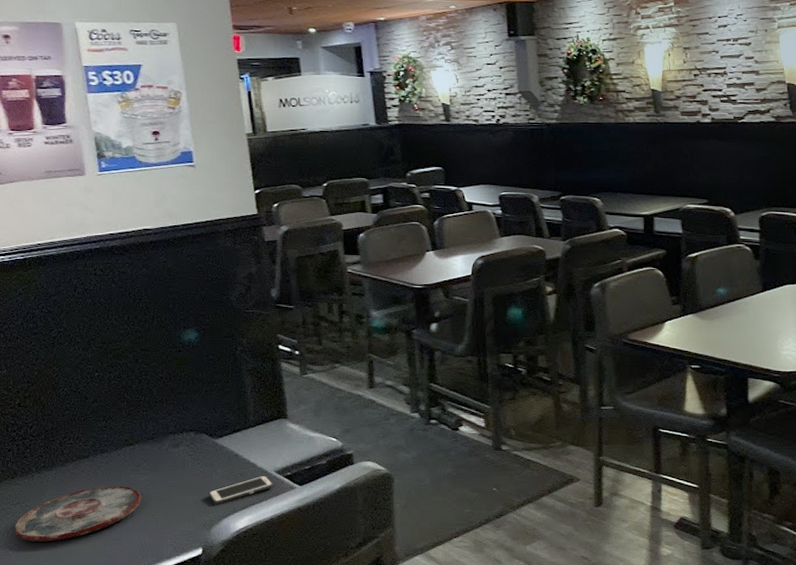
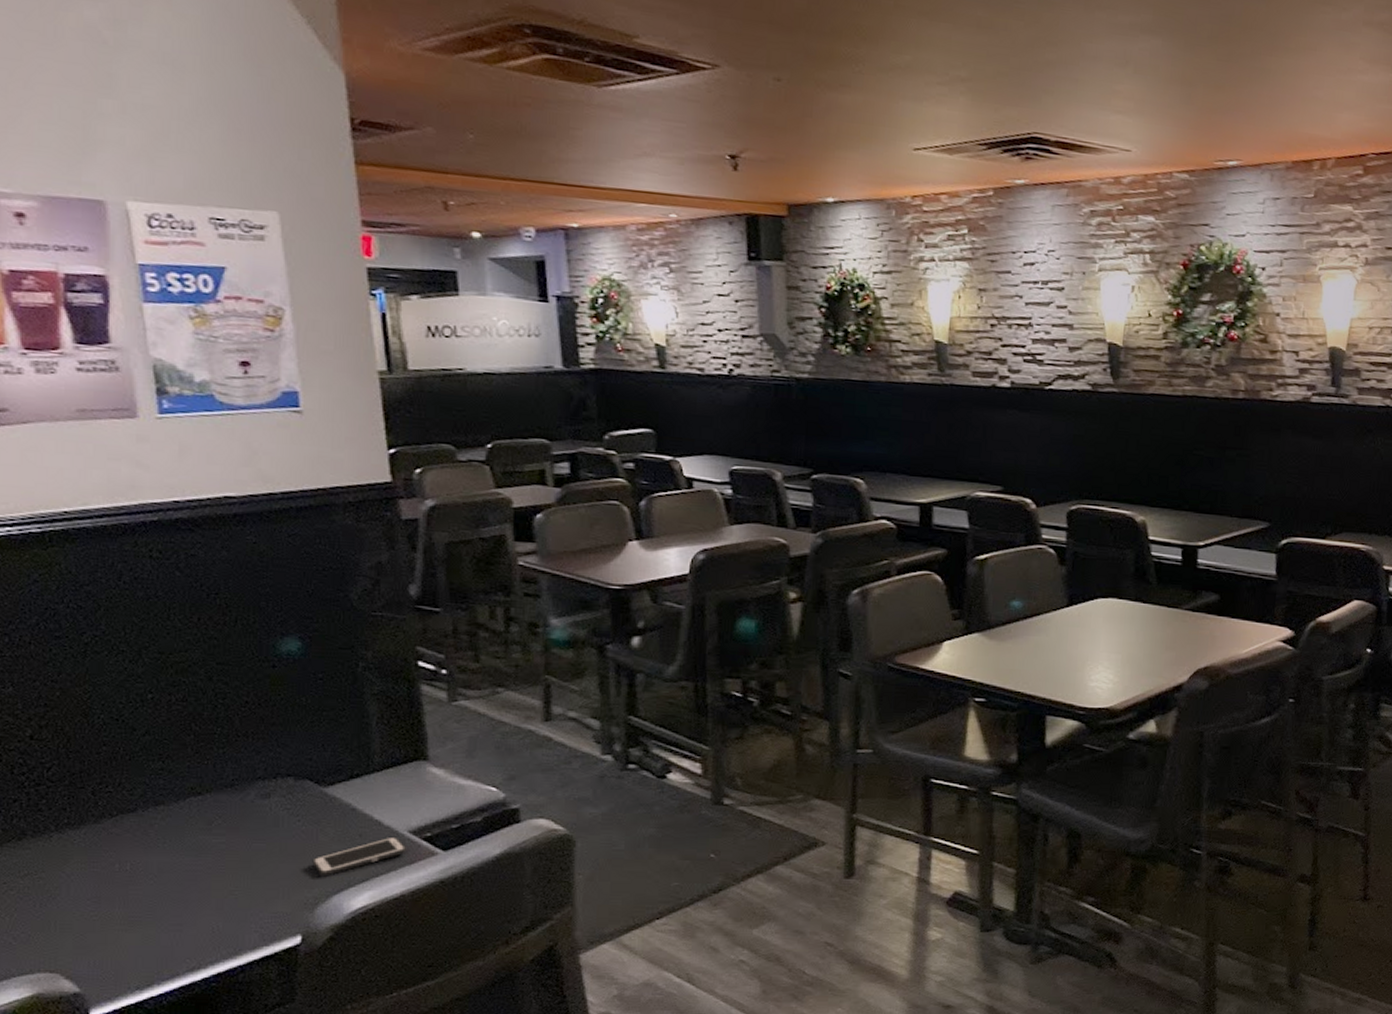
plate: present [14,486,141,542] -> none [20,851,213,928]

